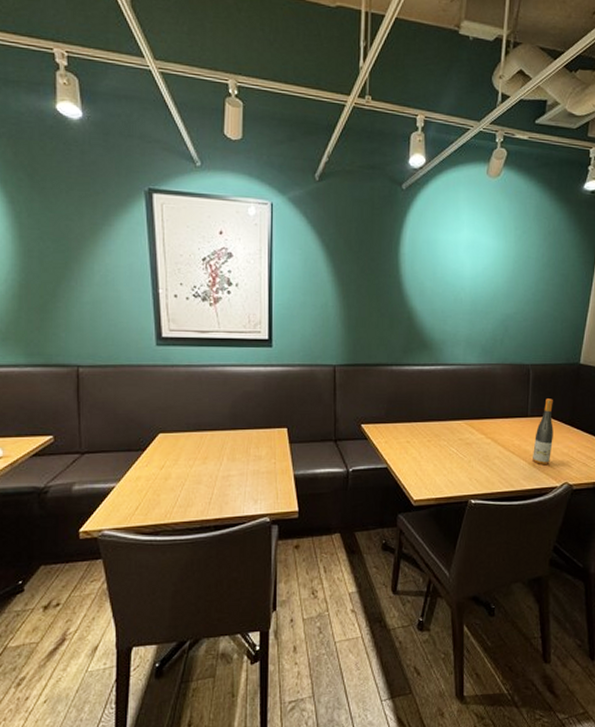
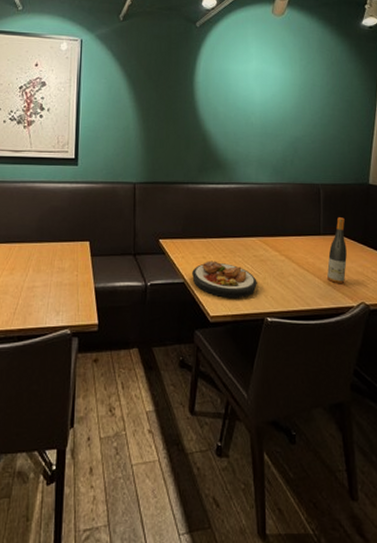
plate: none [396,445,462,482] -> present [192,260,257,298]

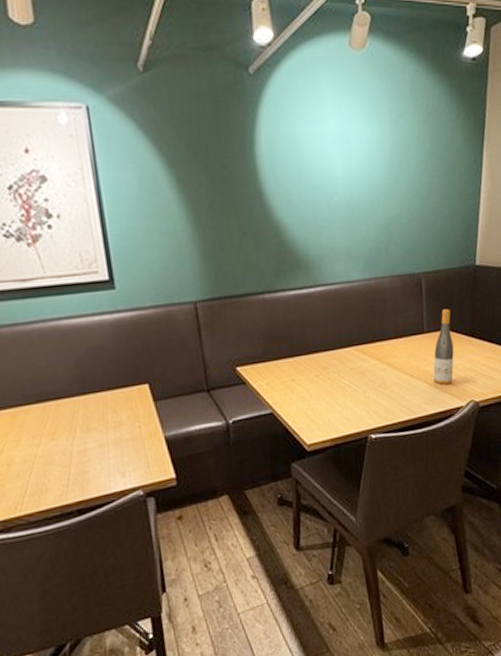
plate: present [192,260,257,298] -> none [281,381,357,422]

